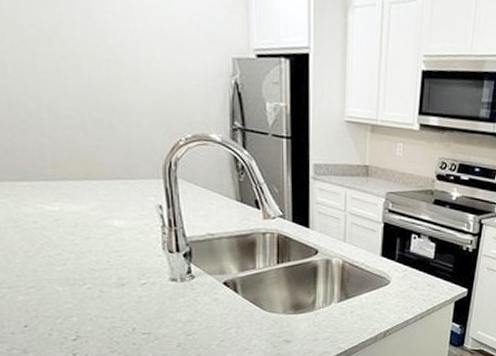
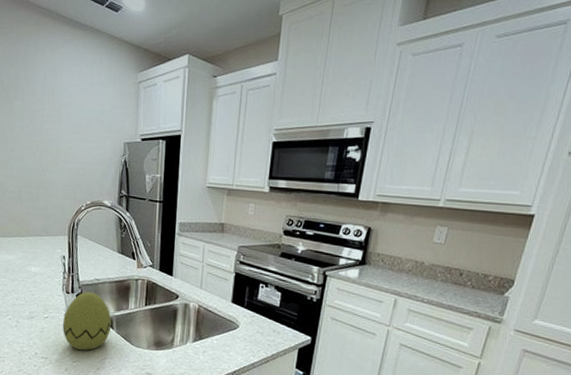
decorative egg: none [168,250,236,320] -> present [63,292,112,350]

